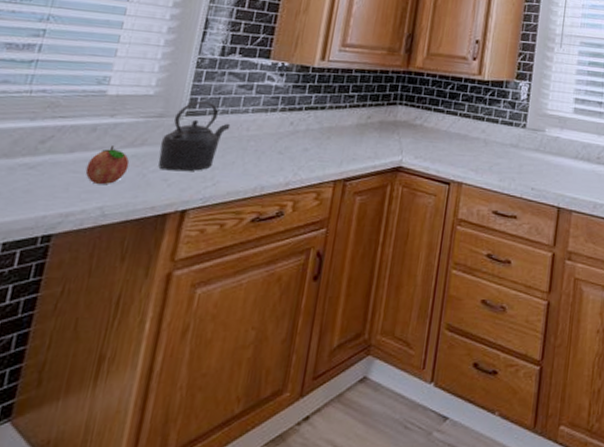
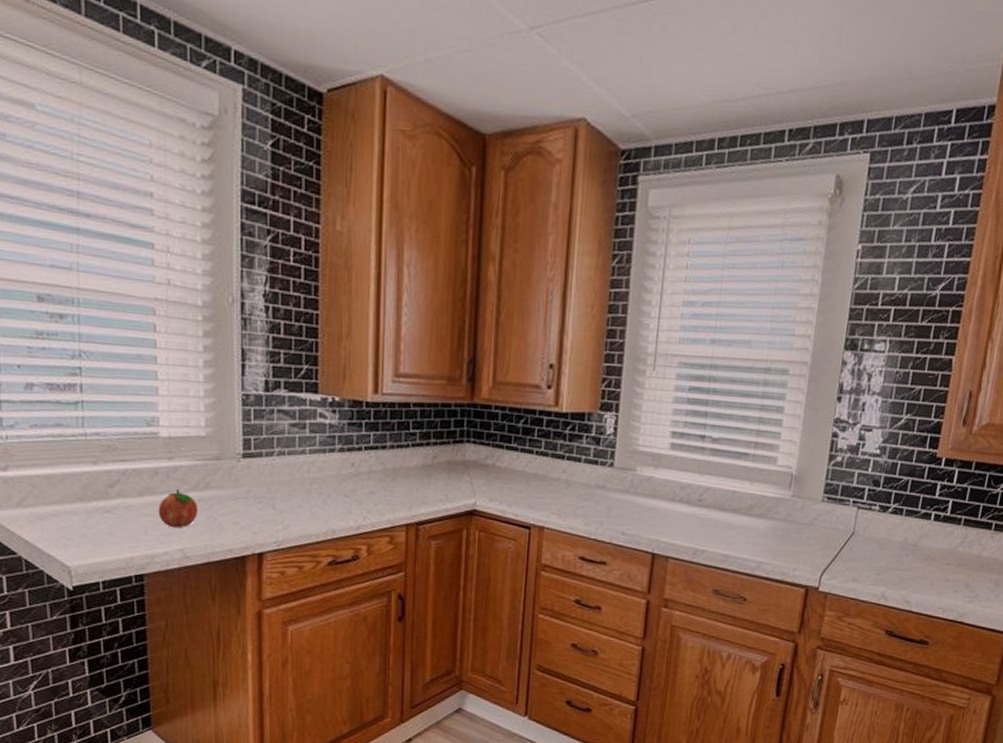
kettle: present [158,101,231,172] -> none [223,441,290,515]

